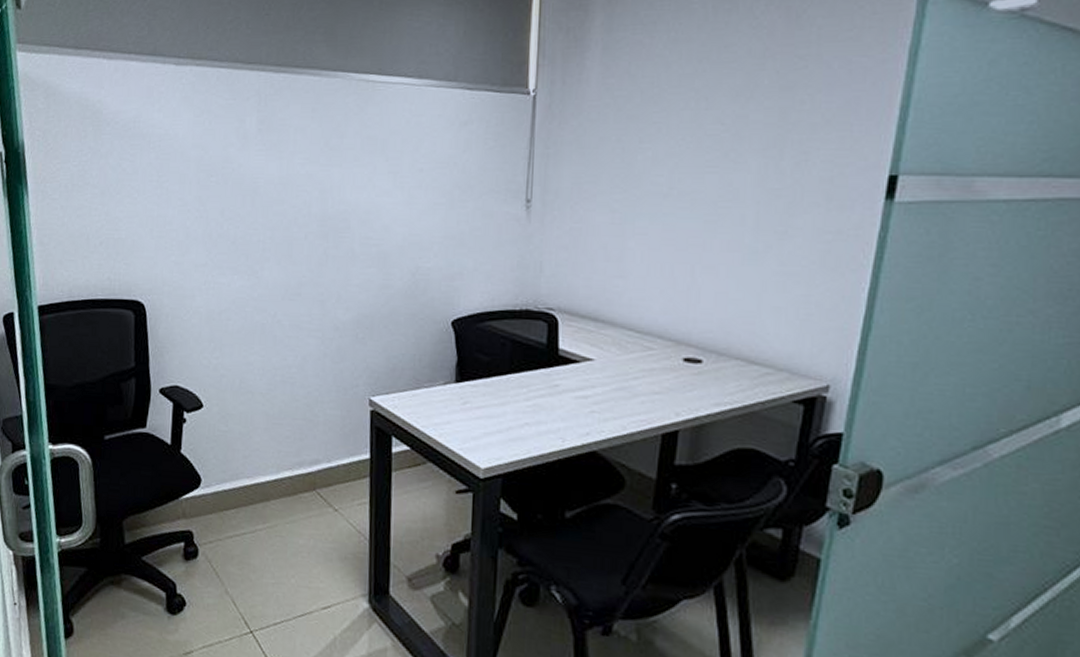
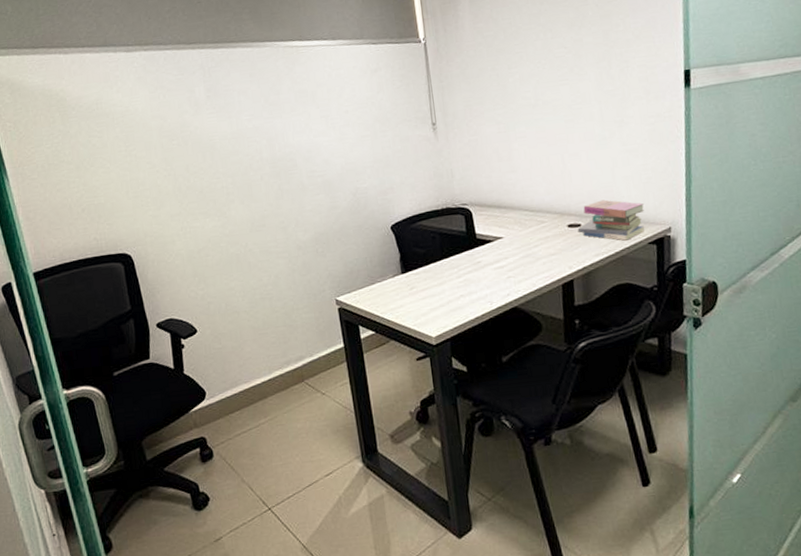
books: none [696,333,797,393] -> present [577,199,644,241]

